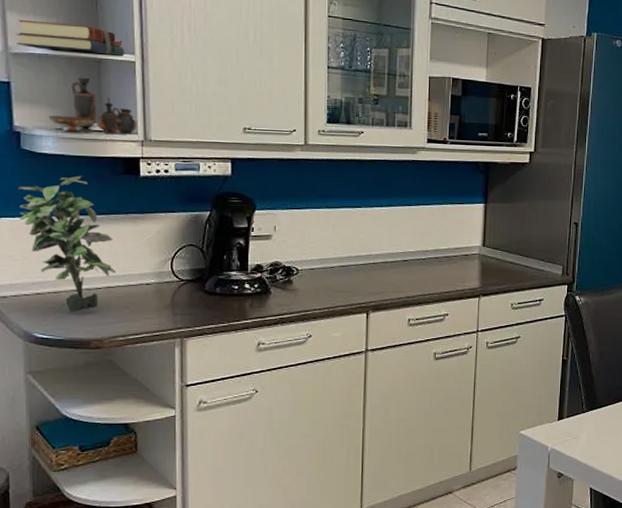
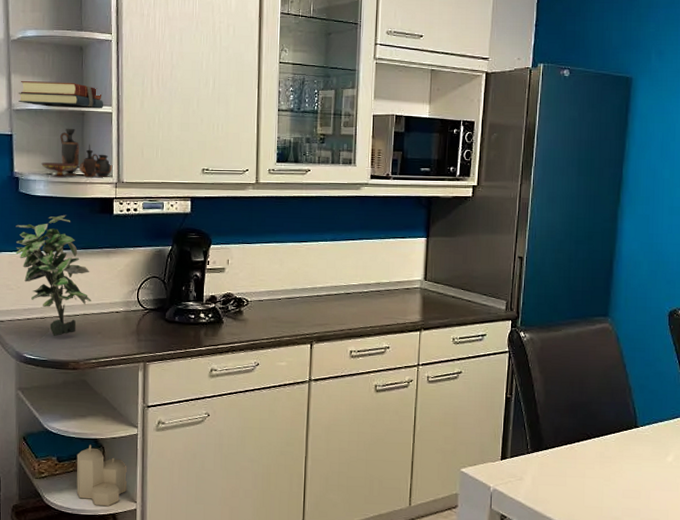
candle: none [103,430,164,496] -> present [76,444,127,507]

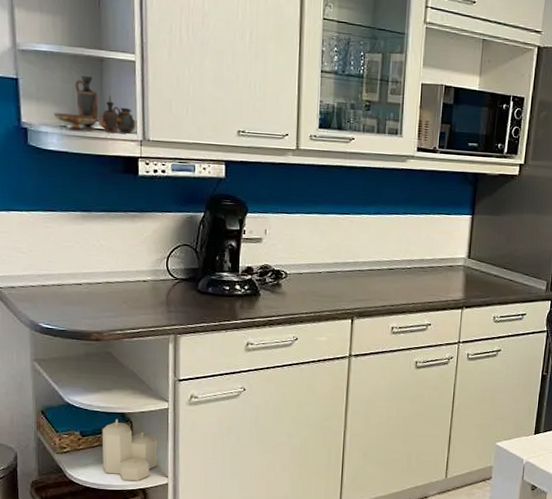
potted plant: present [15,214,91,337] -> none [25,172,115,306]
books: present [18,81,104,109] -> none [24,17,126,56]

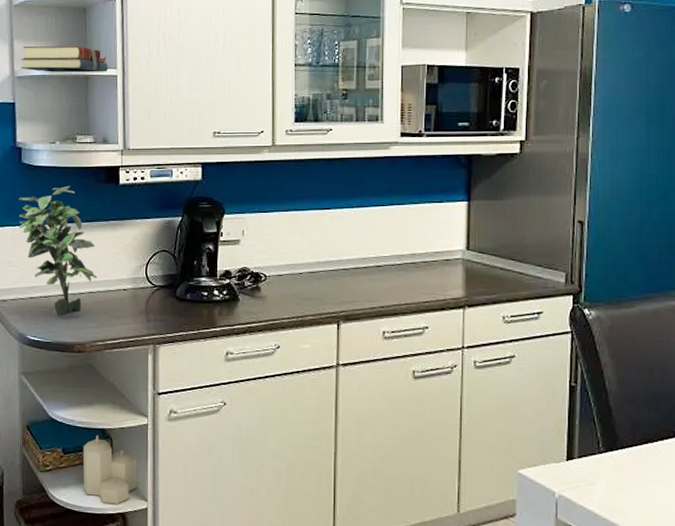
books: none [24,17,126,56] -> present [21,45,109,73]
potted plant: none [25,172,115,306] -> present [18,185,97,317]
vase: present [53,75,137,135] -> none [44,93,119,146]

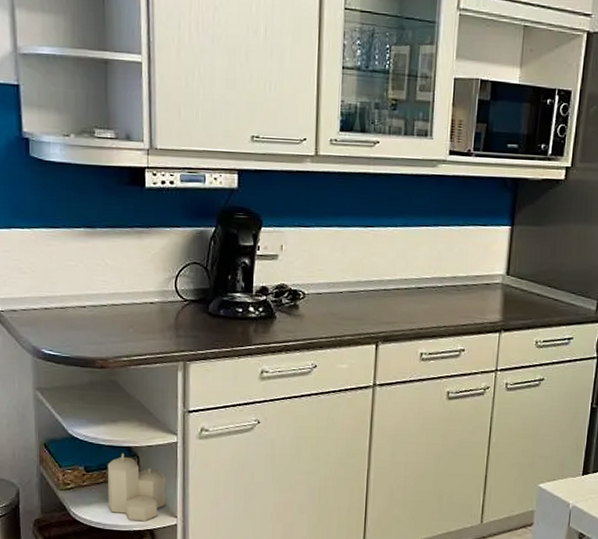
potted plant: present [18,185,97,317] -> none [27,185,121,330]
books: present [21,45,109,73] -> none [25,18,132,57]

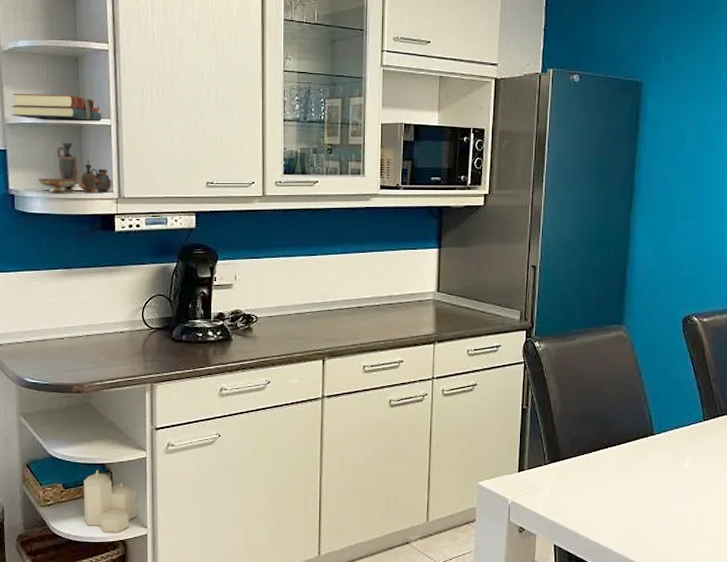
books: none [25,18,132,57] -> present [12,94,102,122]
vase: none [56,79,144,143] -> present [37,142,113,194]

